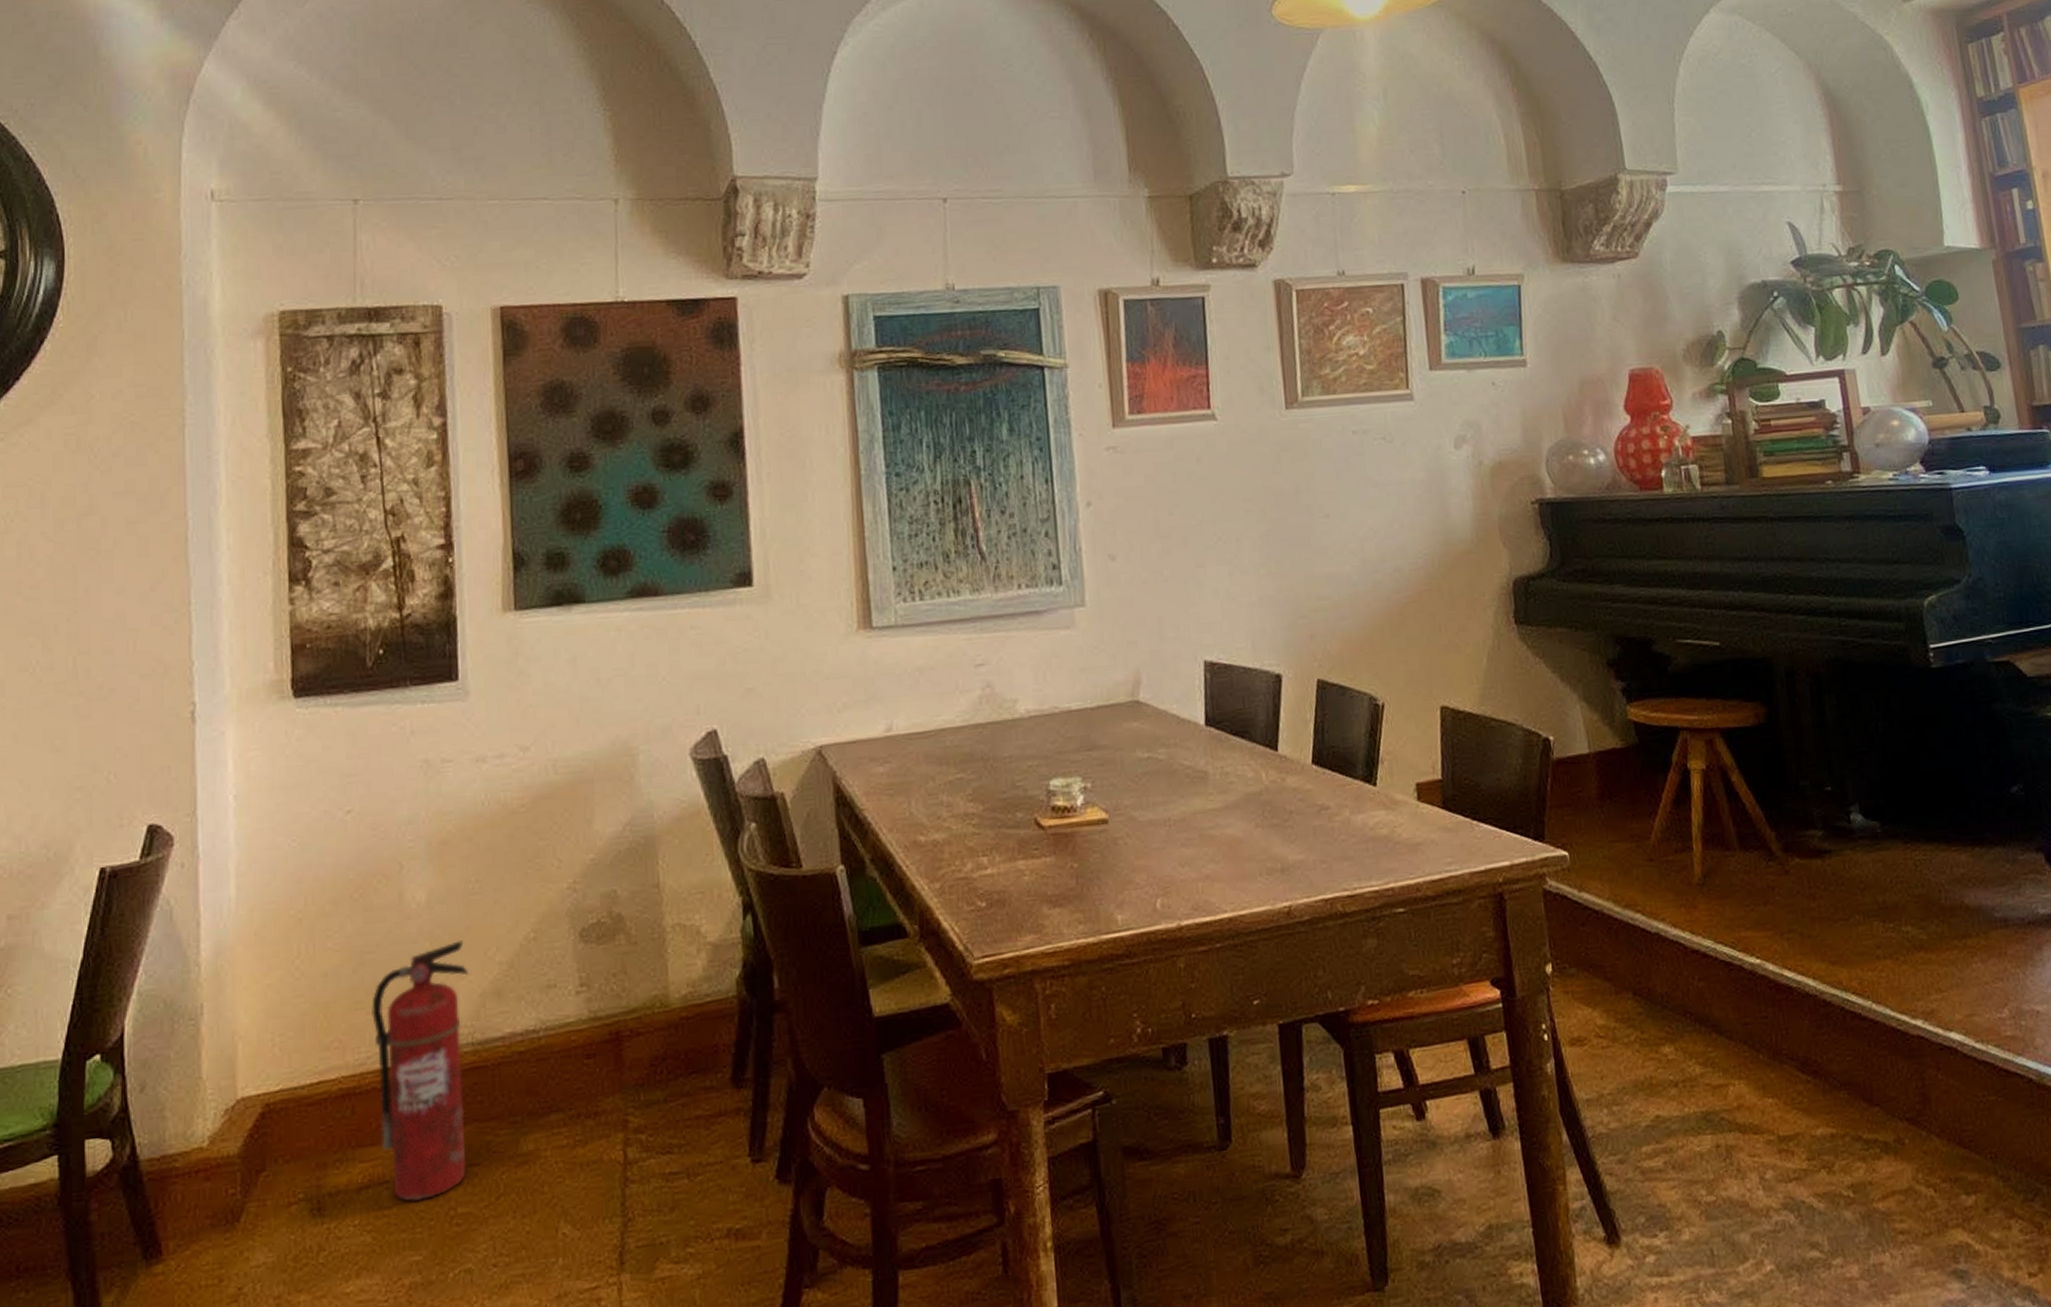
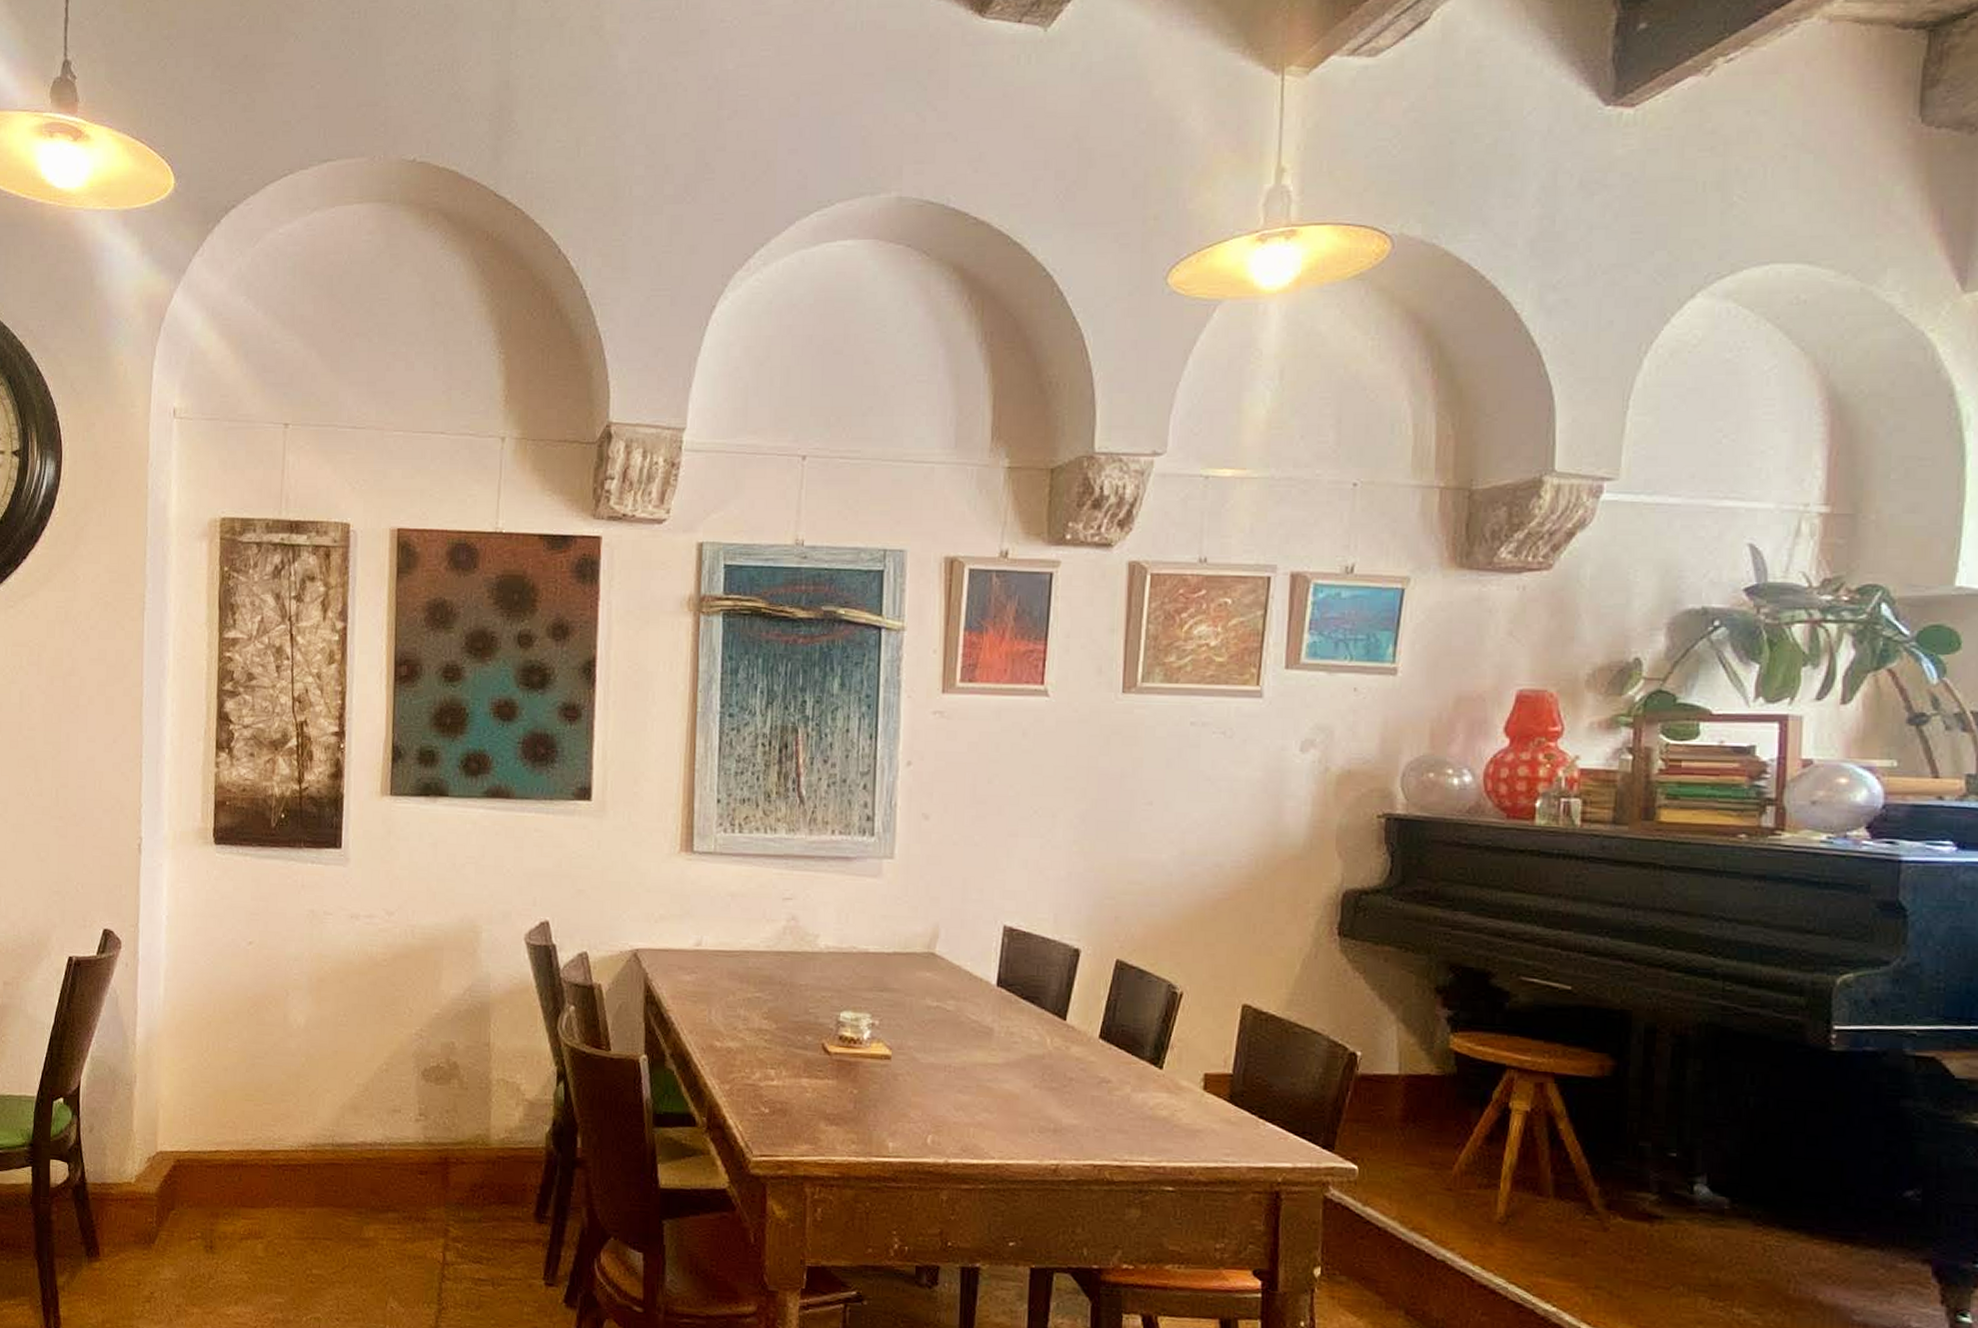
fire extinguisher: present [371,940,468,1202] -> none [258,1061,333,1258]

